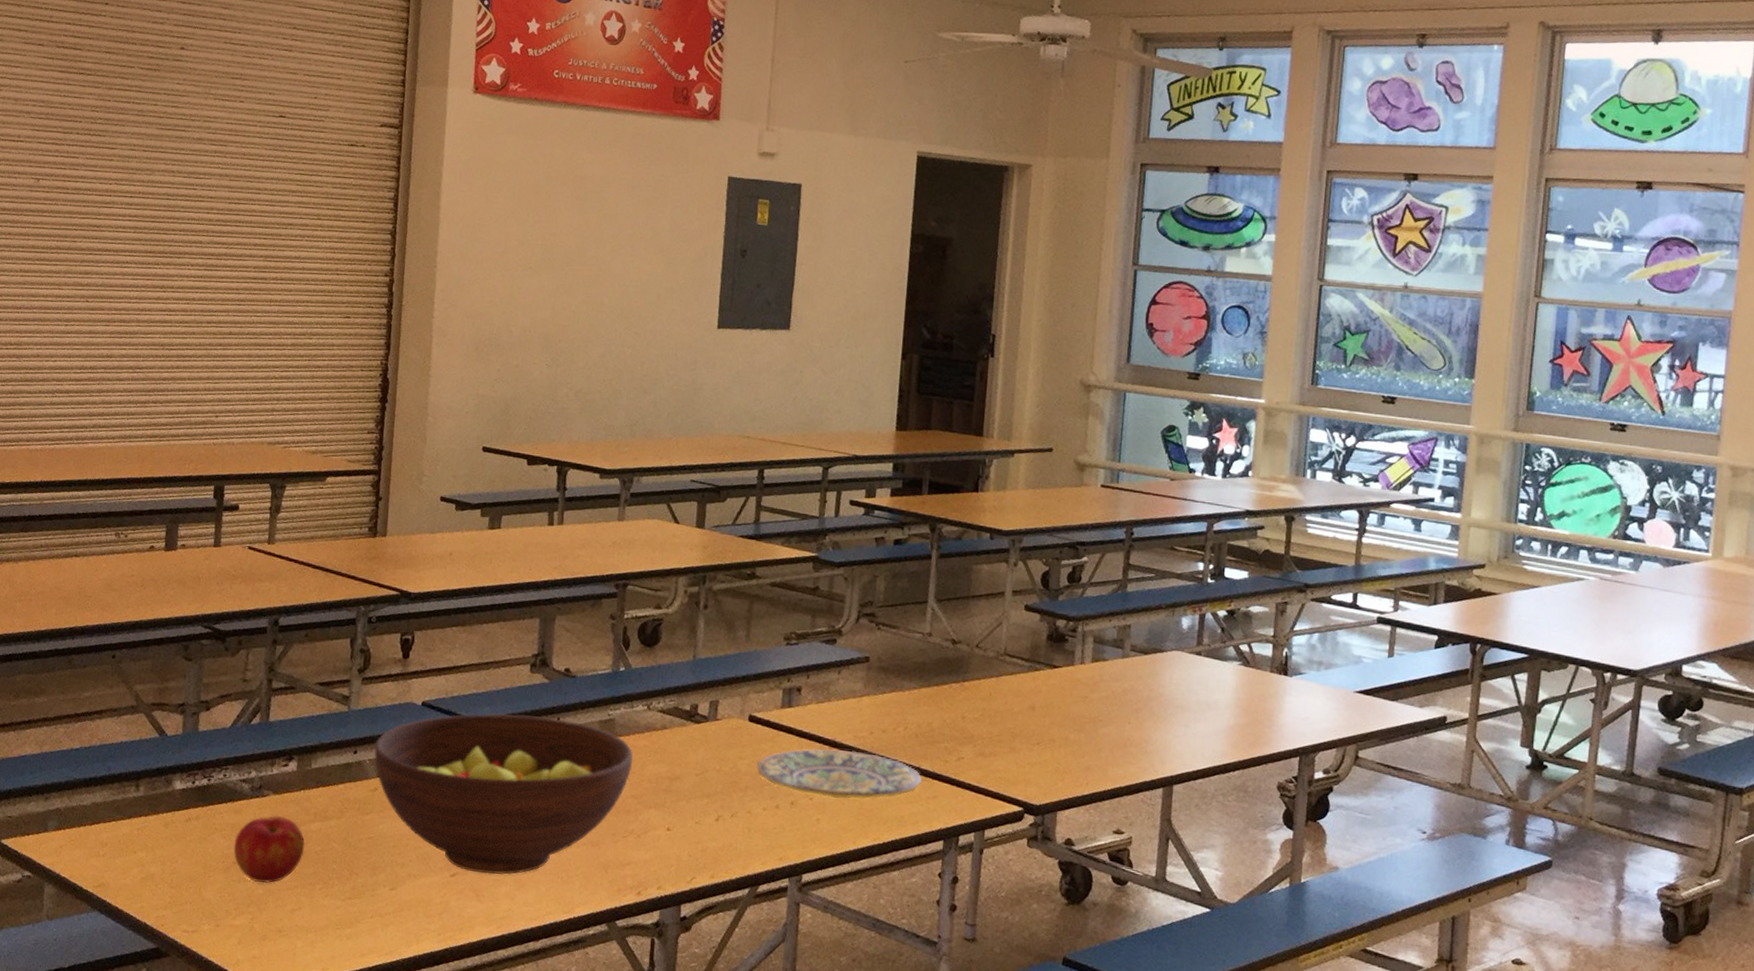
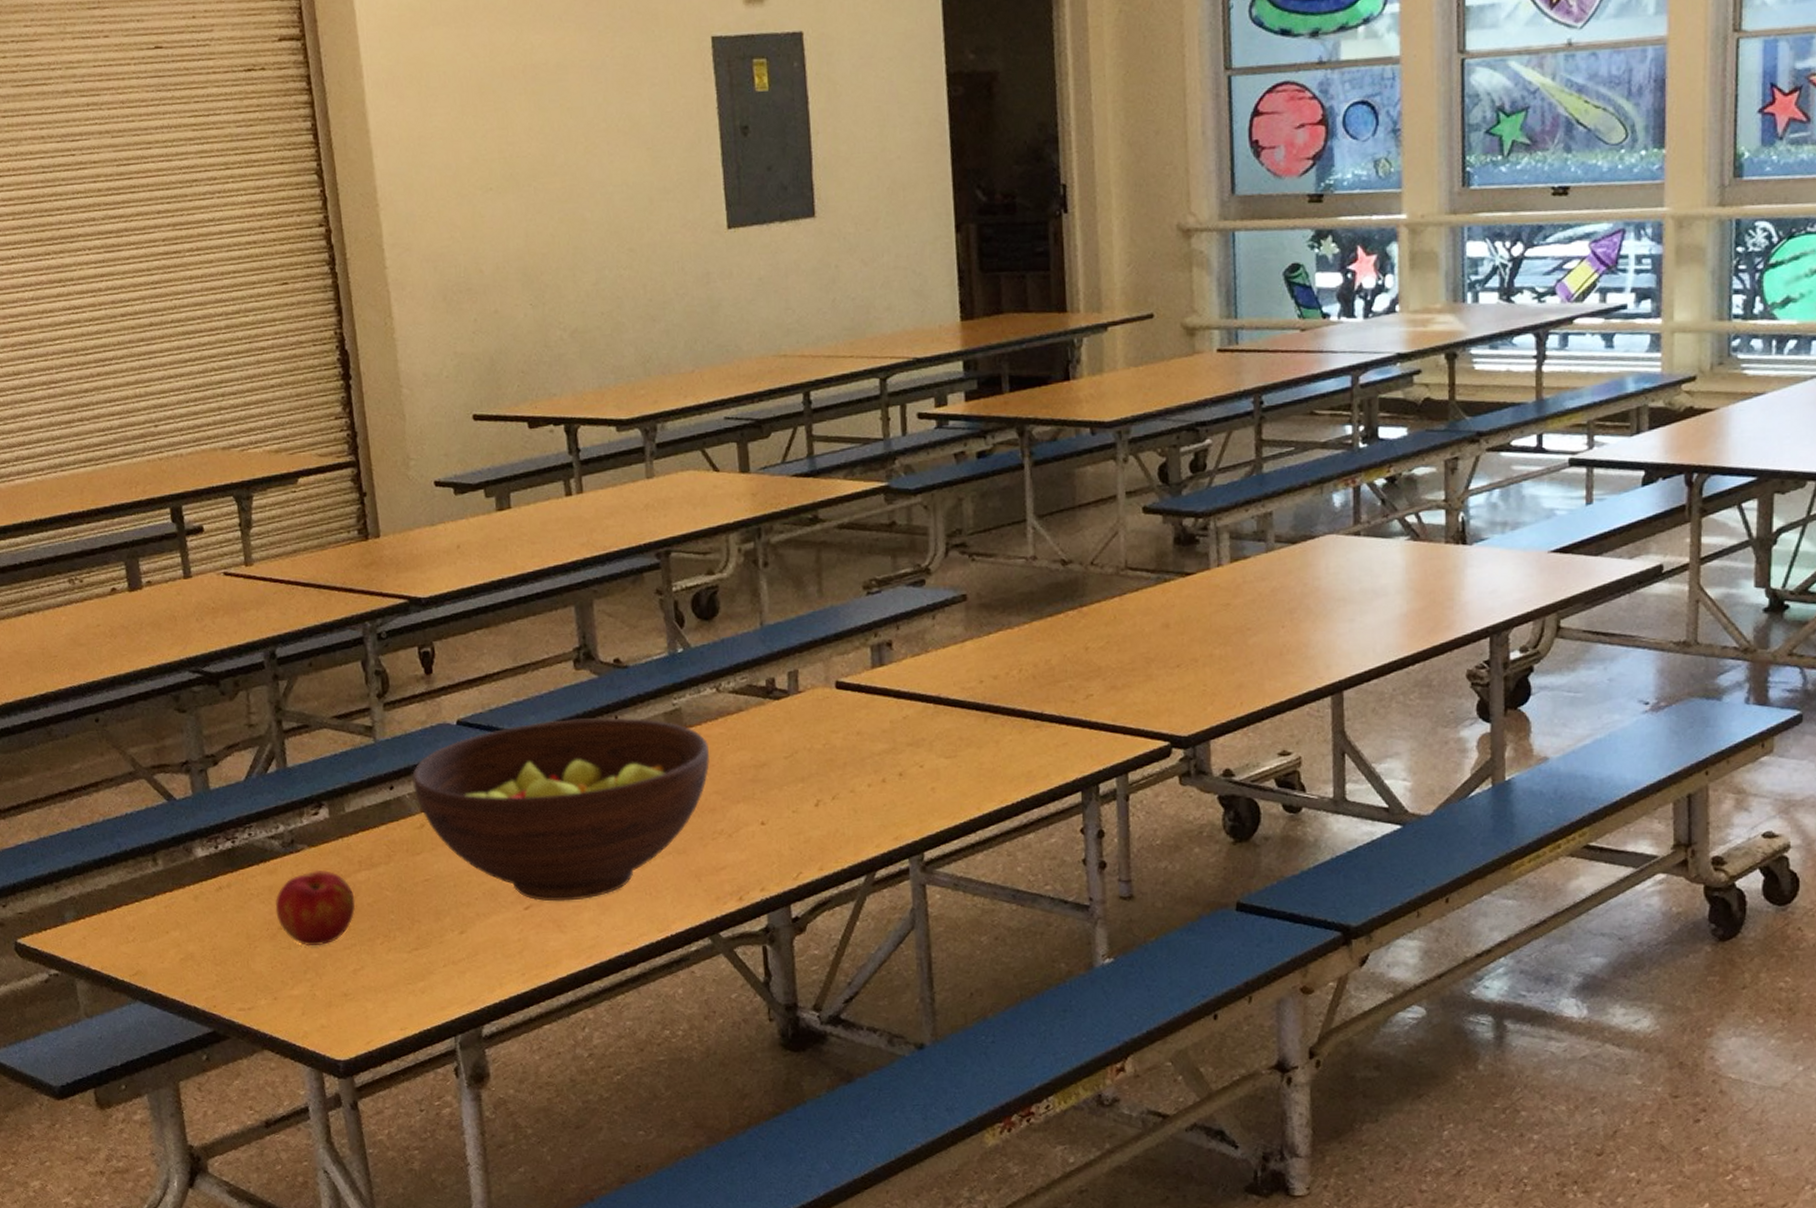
plate: present [756,748,922,800] -> none [852,705,1048,762]

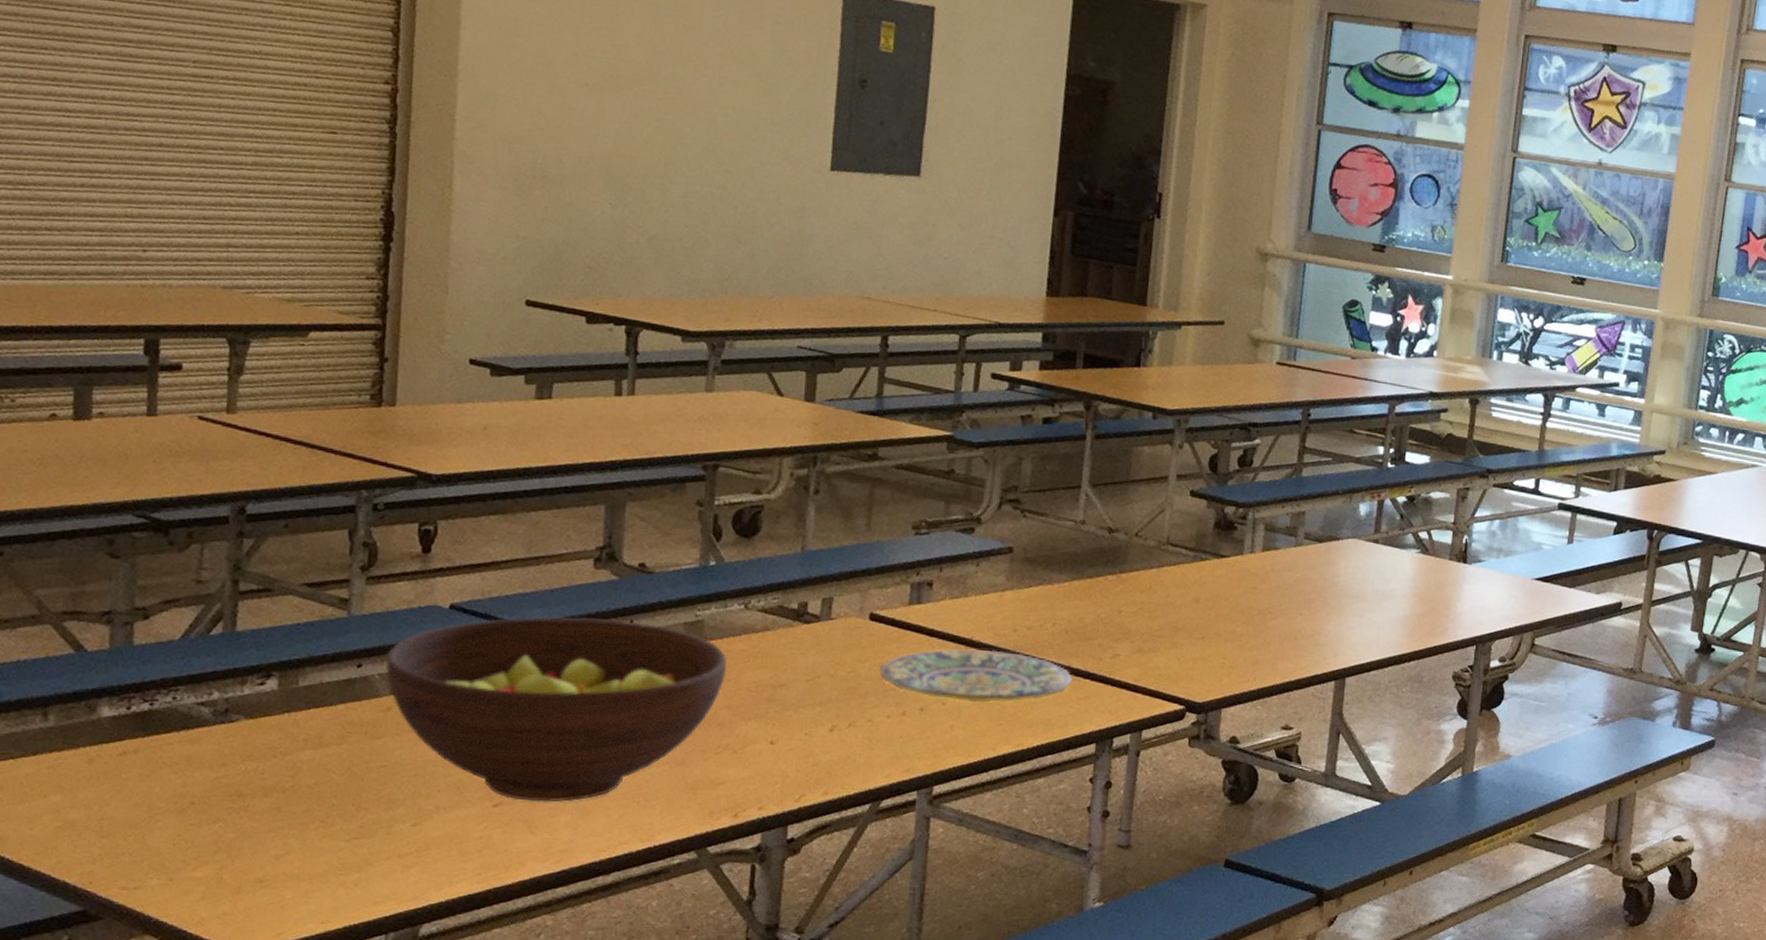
apple: present [275,870,356,947] -> none [190,743,293,826]
plate: none [852,705,1048,762] -> present [878,648,1073,703]

